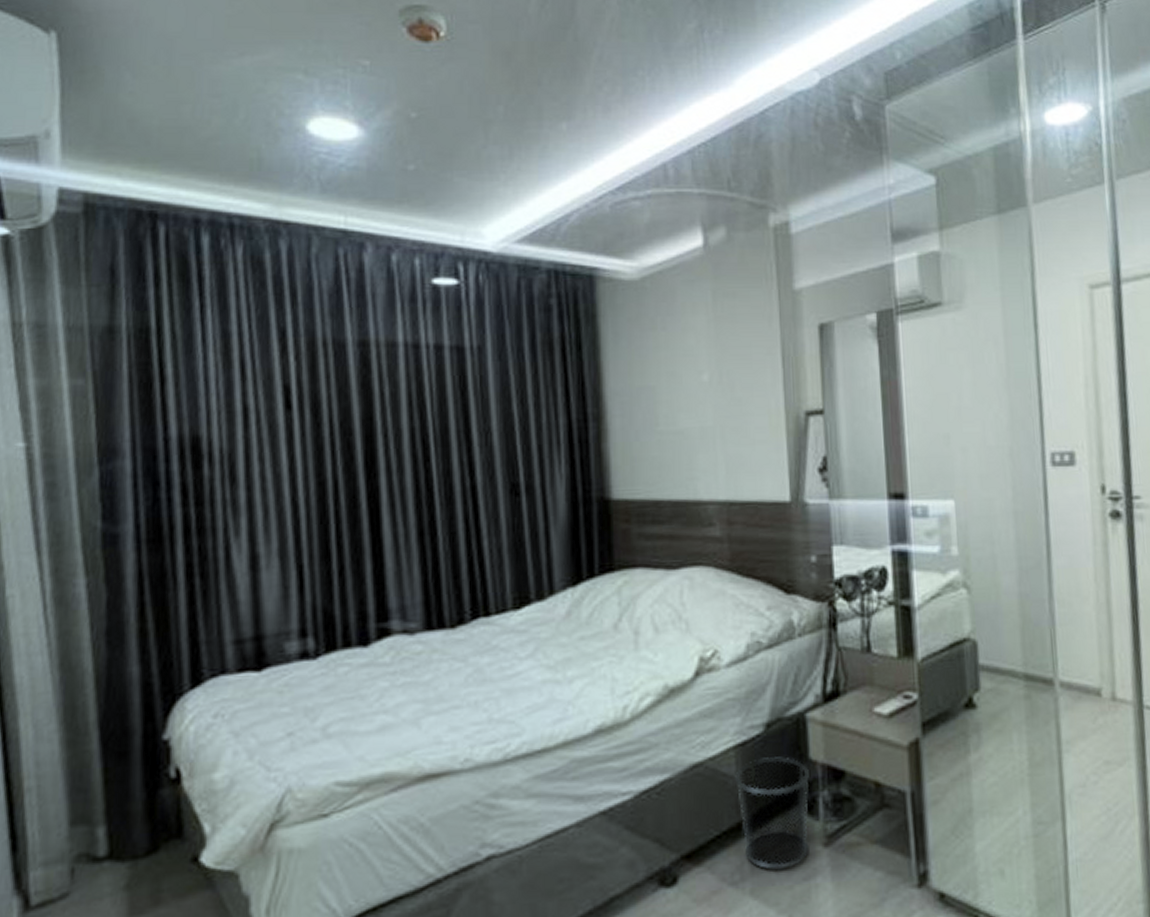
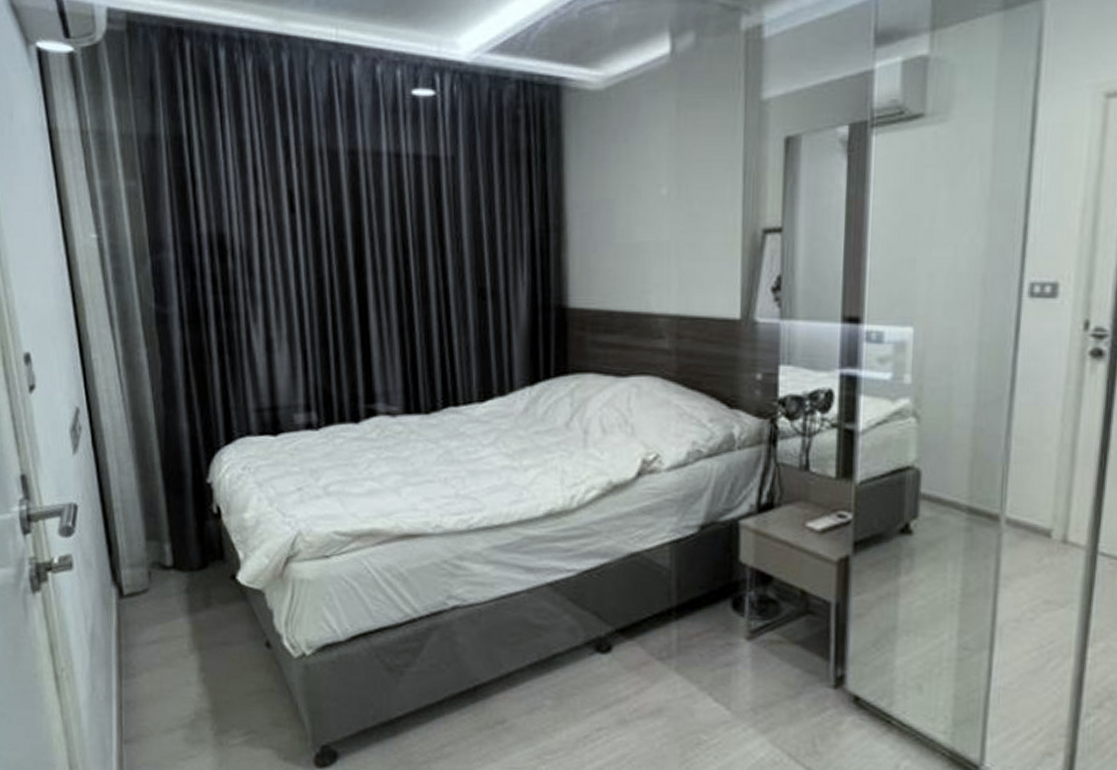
waste bin: present [734,756,809,870] -> none [667,555,738,654]

